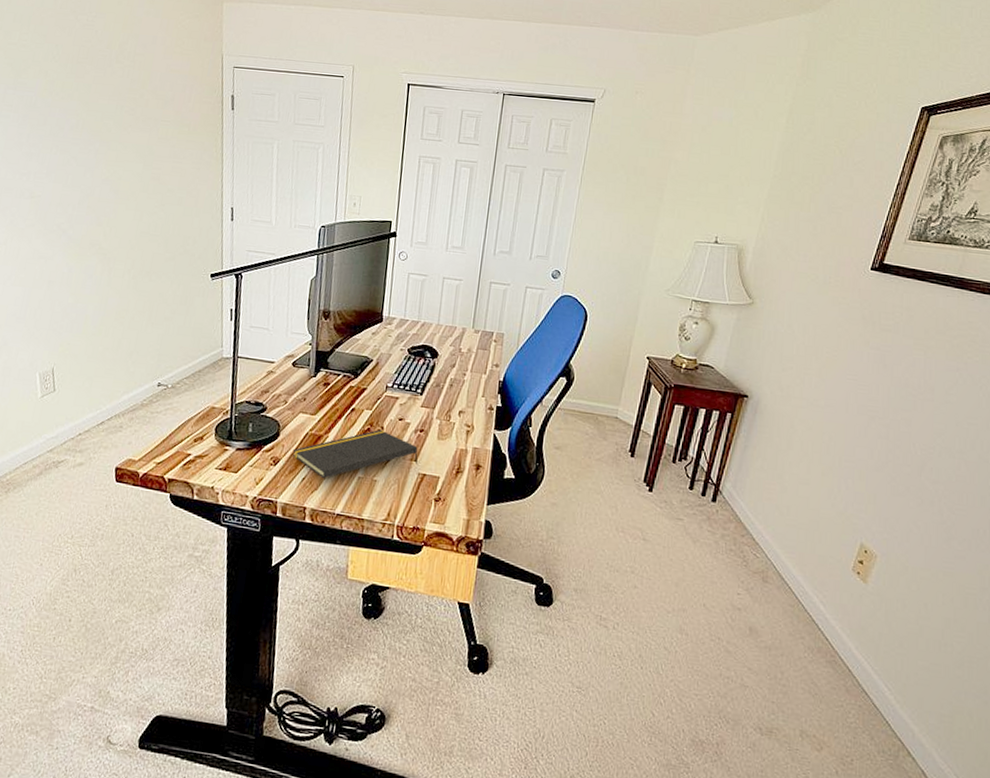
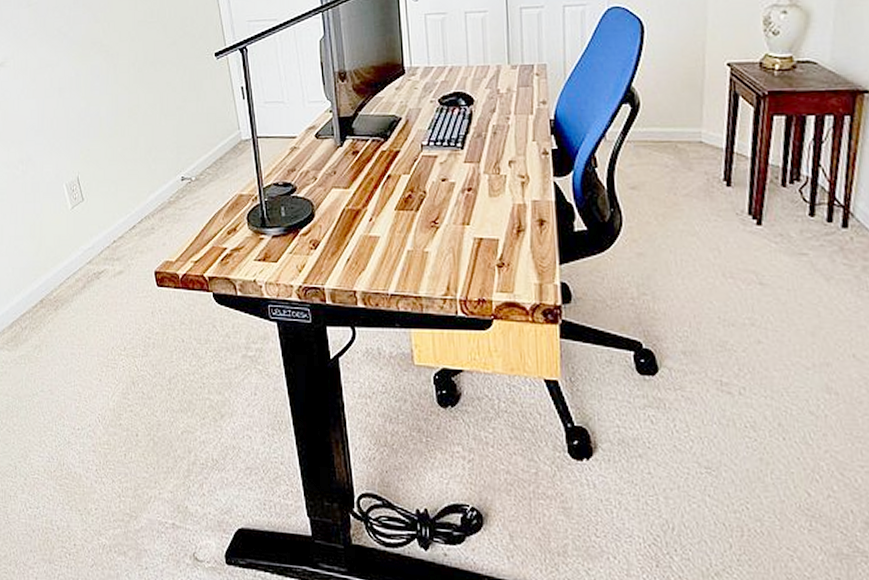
notepad: present [292,429,418,479] -> none [331,194,471,257]

